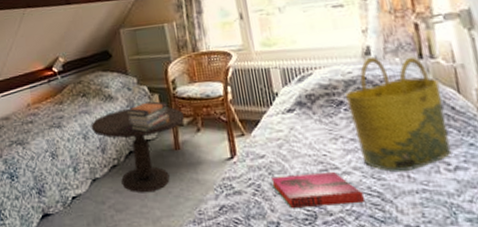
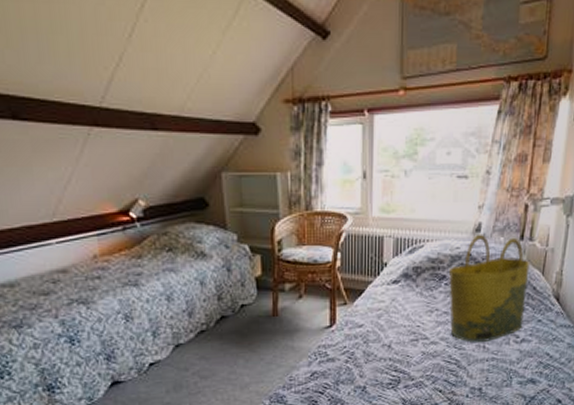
side table: present [91,107,184,193] -> none [177,270,286,360]
book stack: present [126,101,170,133] -> none [221,263,271,297]
hardback book: present [271,172,364,208] -> none [365,342,443,374]

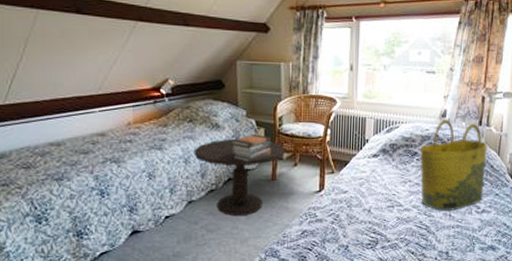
side table: none [177,270,286,360] -> present [194,139,284,216]
book stack: none [221,263,271,297] -> present [231,134,272,163]

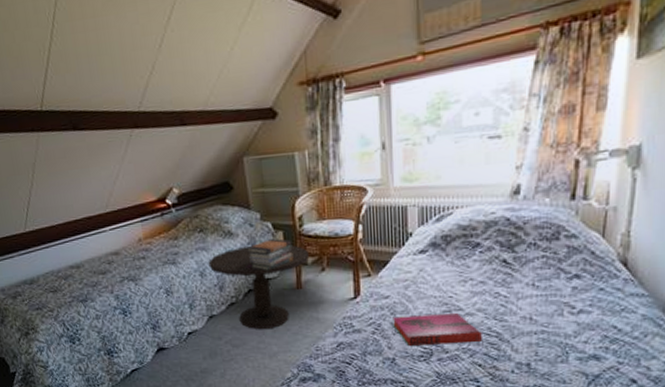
hardback book: none [348,209,415,235] -> present [393,313,482,346]
tote bag: present [420,119,487,211] -> none [484,196,585,314]

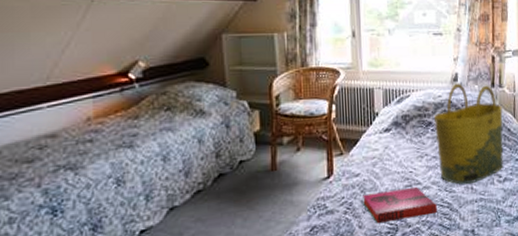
side table: present [208,245,309,330] -> none [174,124,284,220]
book stack: present [247,238,294,271] -> none [220,118,269,153]
tote bag: none [484,196,585,314] -> present [434,83,504,185]

